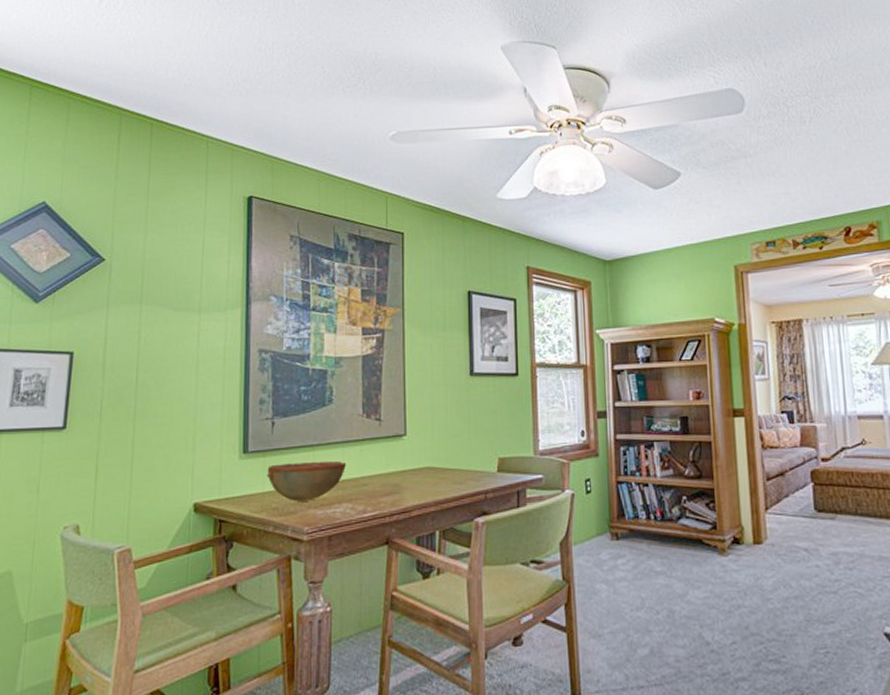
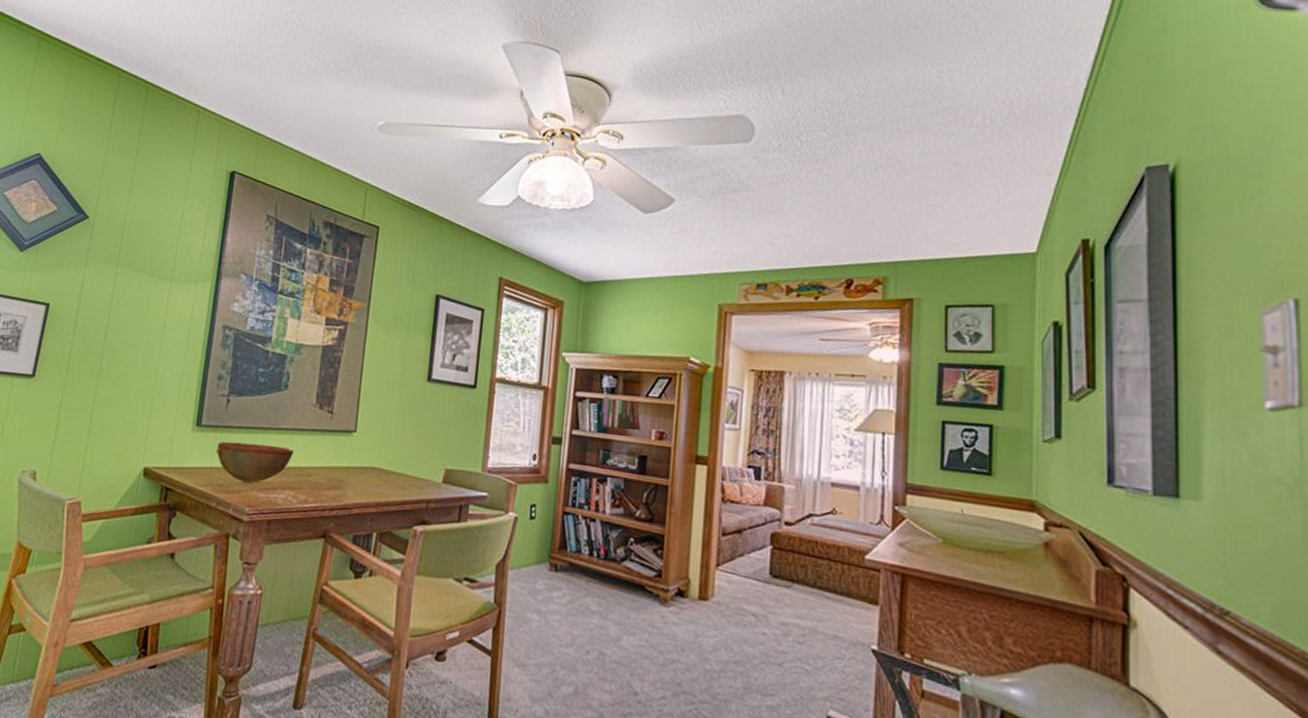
books: none [639,364,679,396] -> present [600,397,641,431]

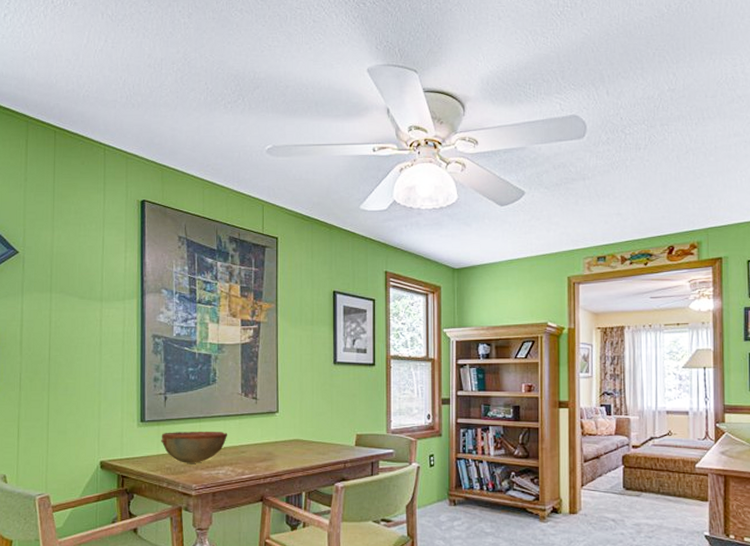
books: present [600,397,641,431] -> none [479,361,513,387]

